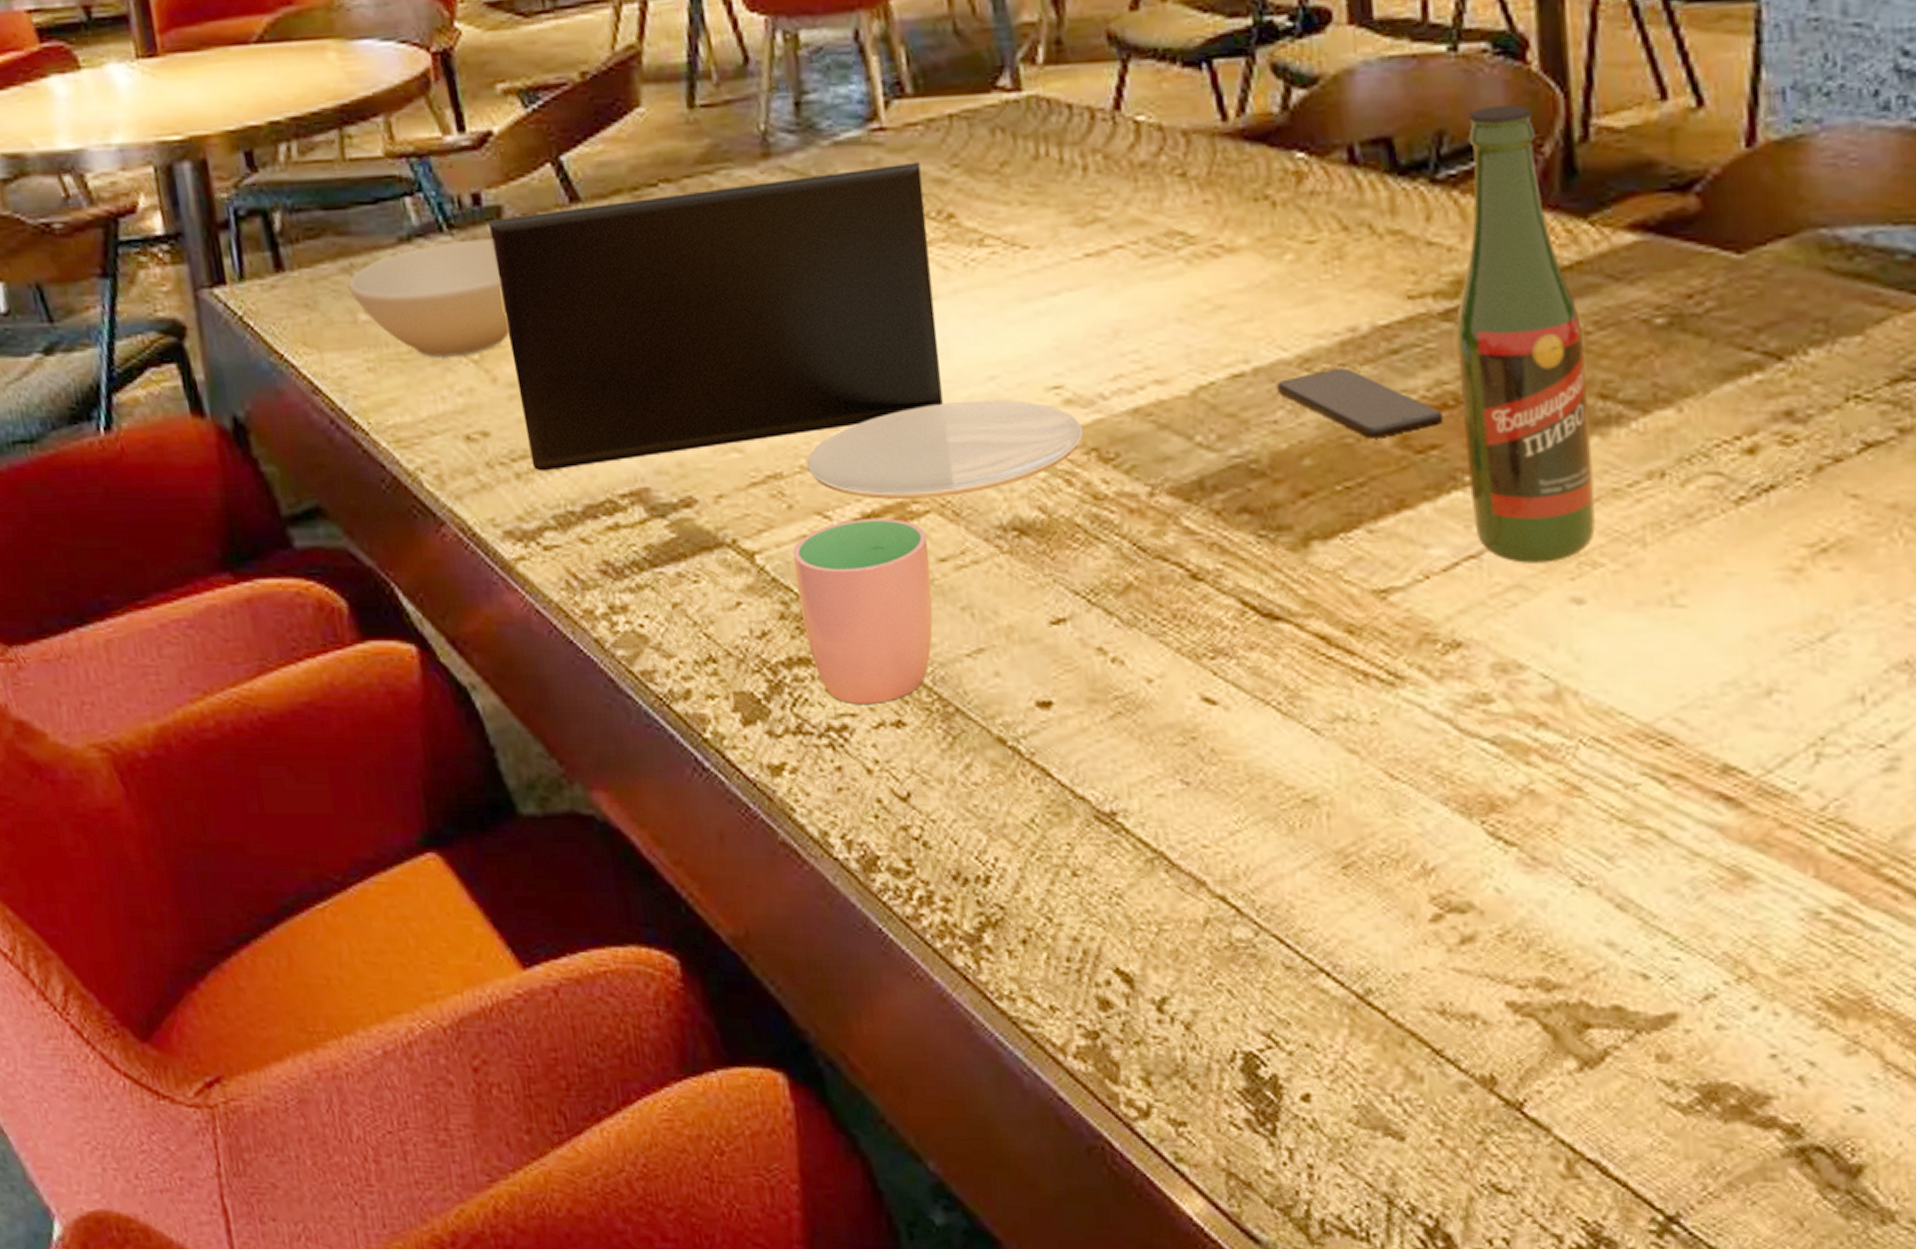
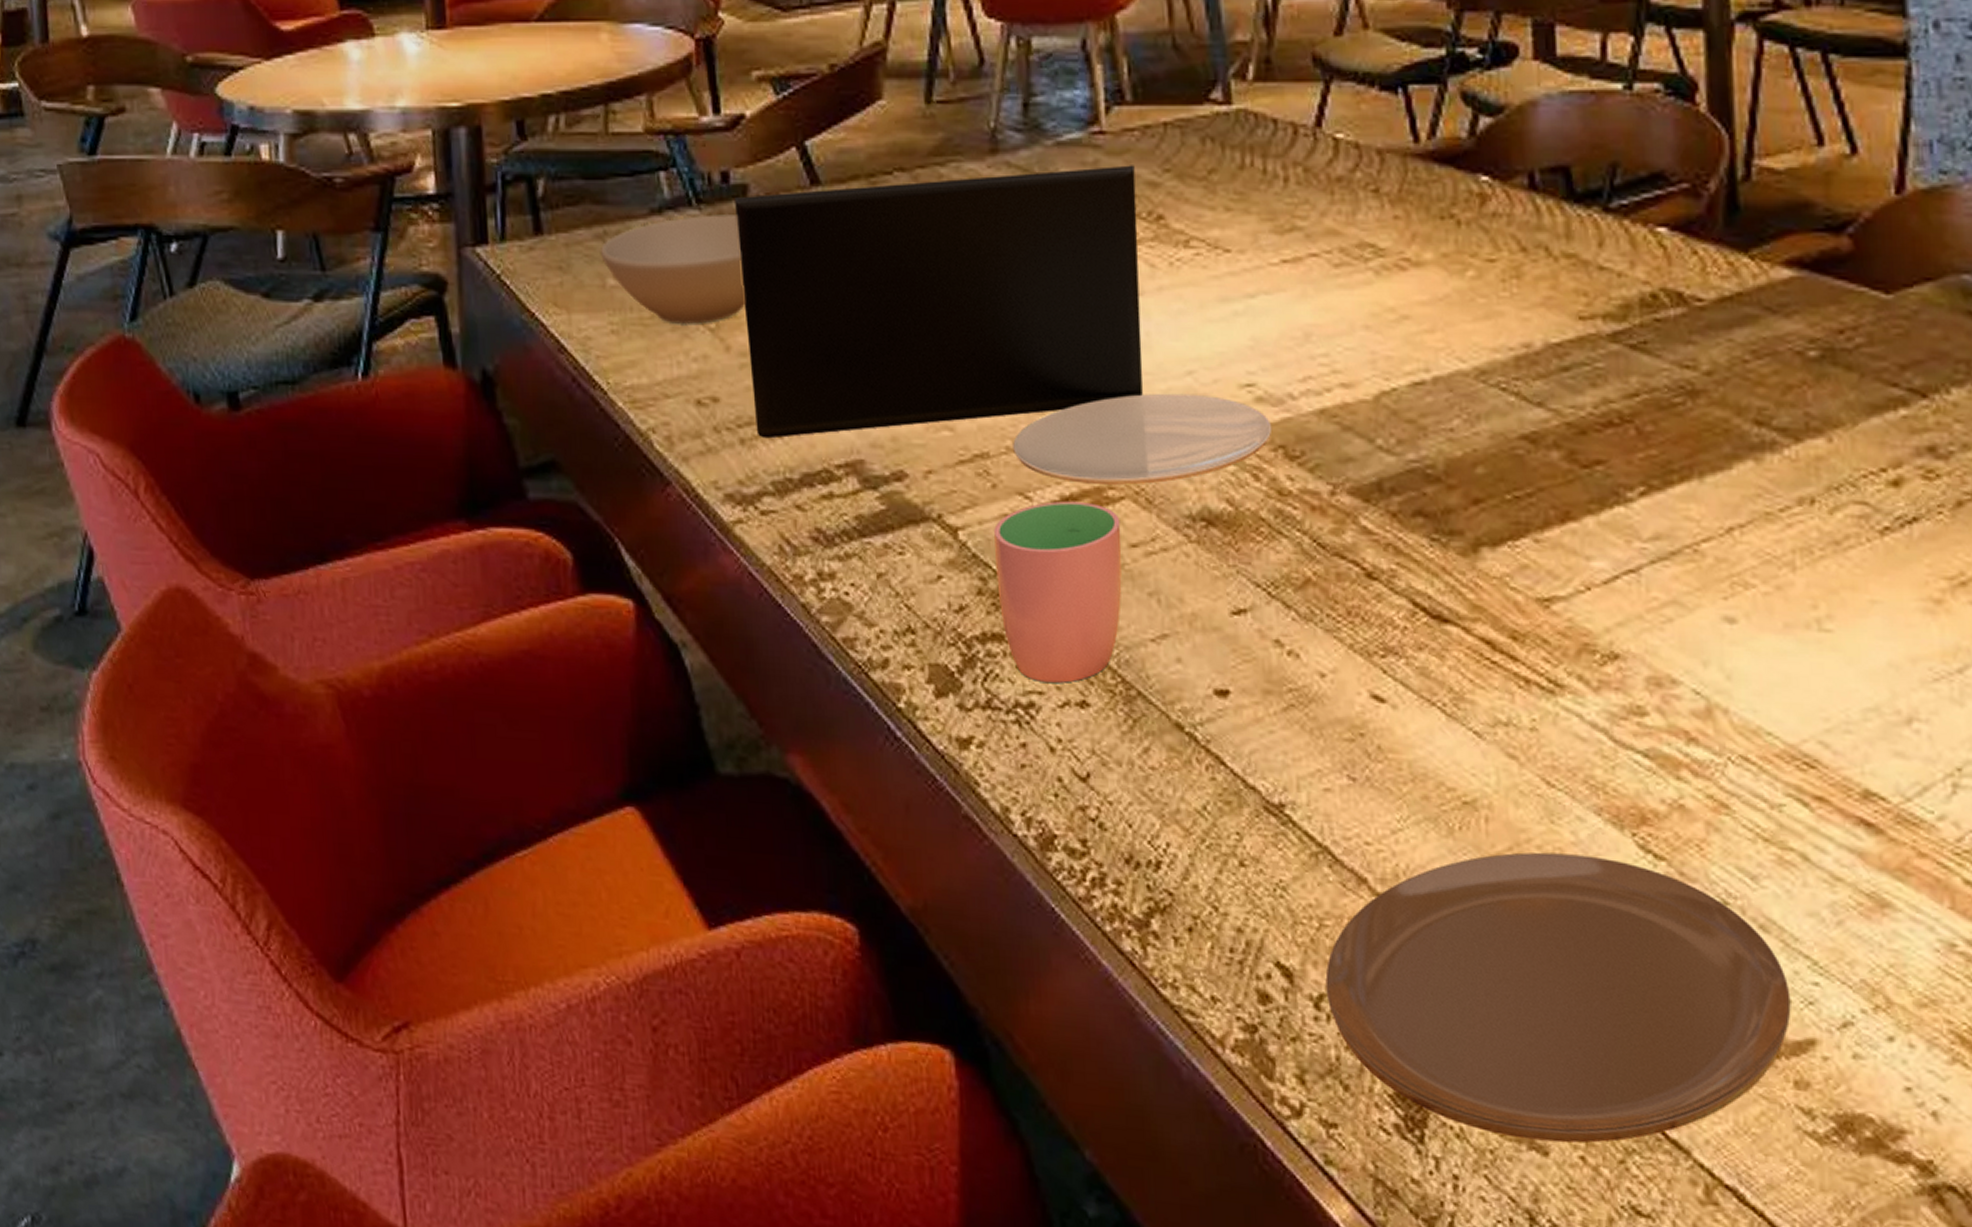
plate: none [1167,845,1651,1128] -> present [1325,852,1791,1143]
smartphone: present [1276,368,1444,439] -> none [1454,382,1609,451]
beer bottle: present [1455,105,1595,563] -> none [1623,143,1749,581]

